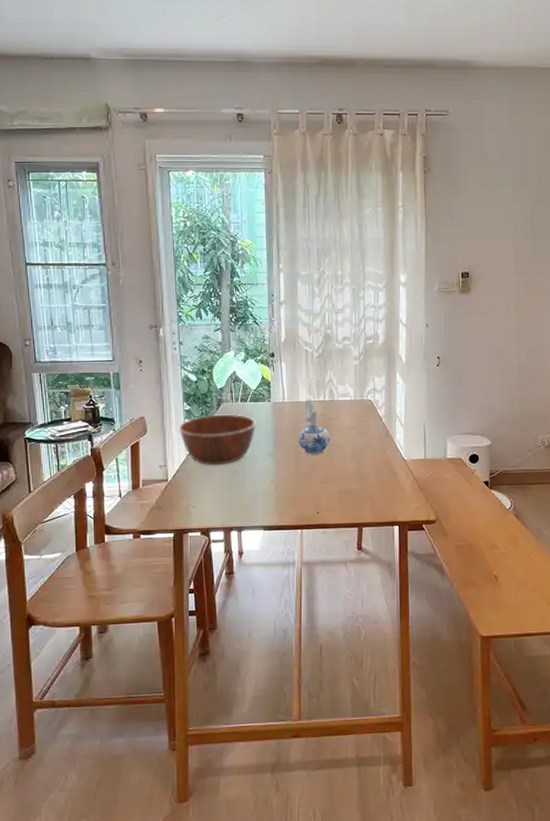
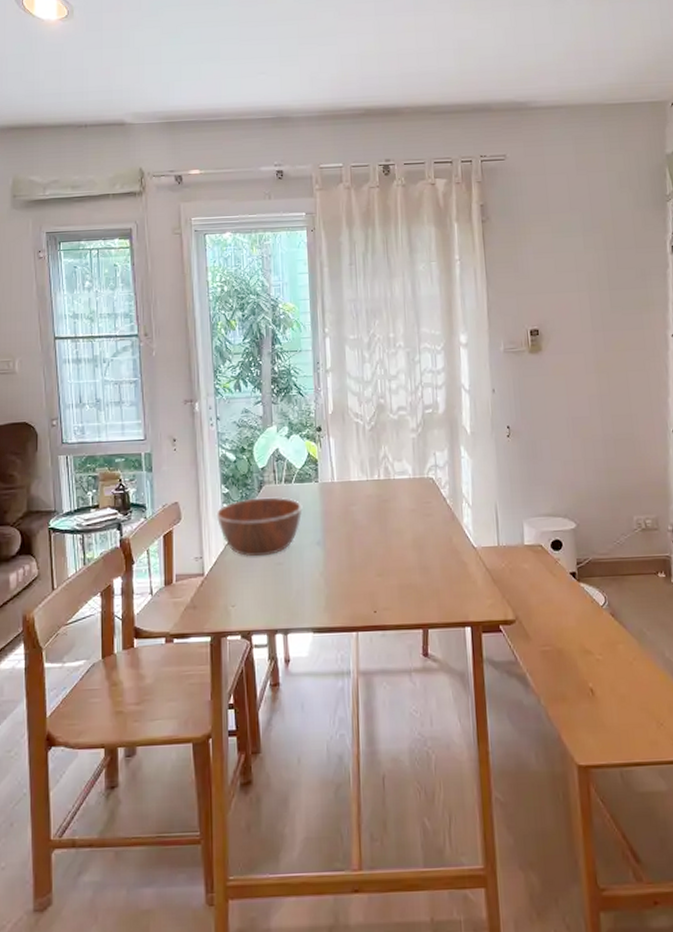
ceramic pitcher: present [298,398,330,455] -> none [350,477,387,543]

